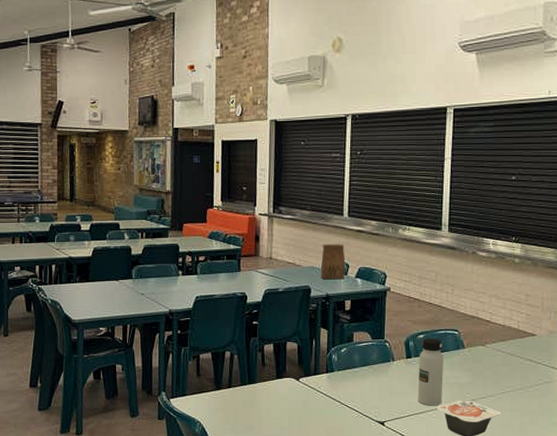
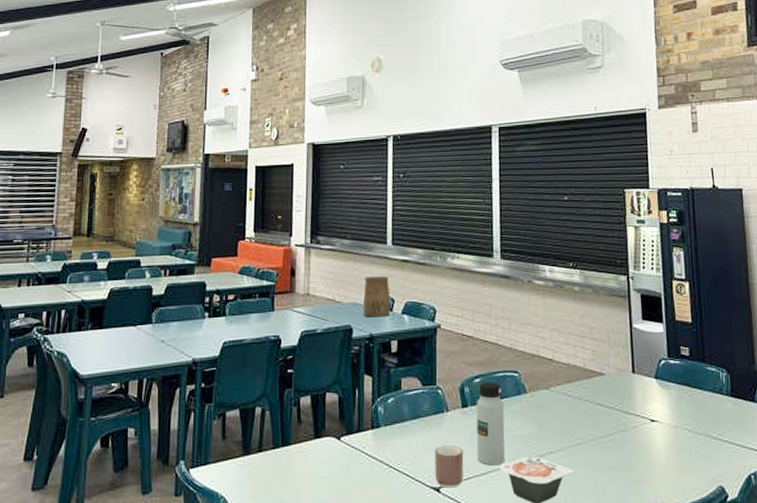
mug: none [381,389,406,422] -> present [434,446,464,488]

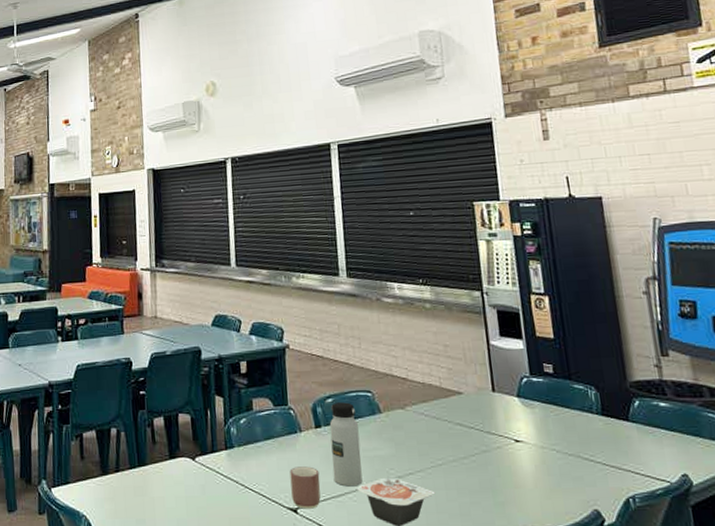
paper bag: present [363,276,391,318] -> none [210,297,238,339]

